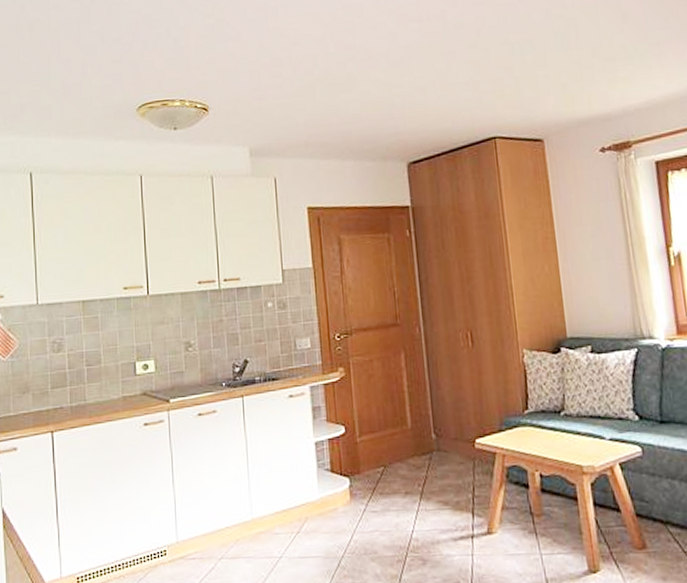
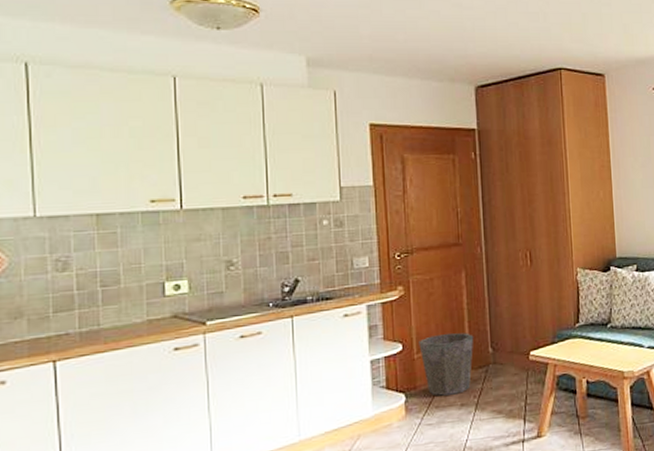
waste bin: none [360,416,416,482] -> present [418,333,474,396]

